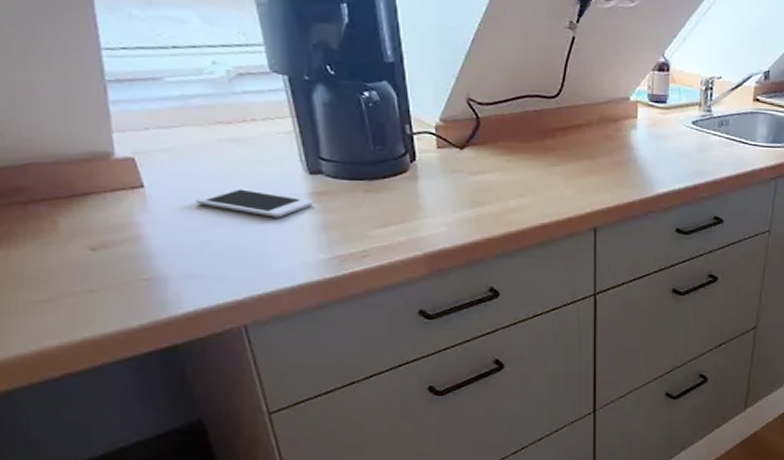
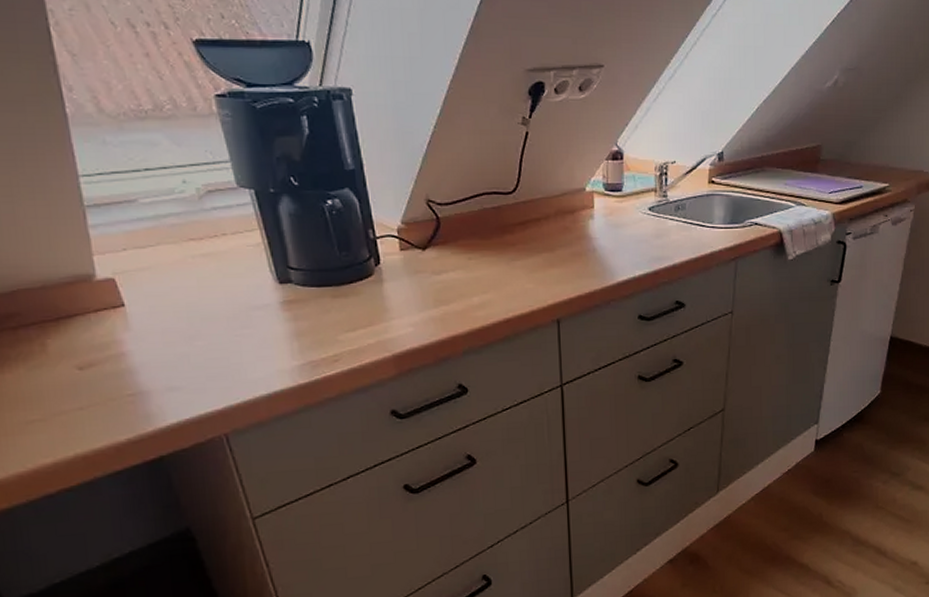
cell phone: present [195,187,313,218] -> none [173,300,284,328]

